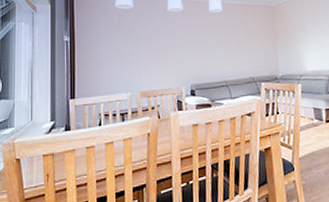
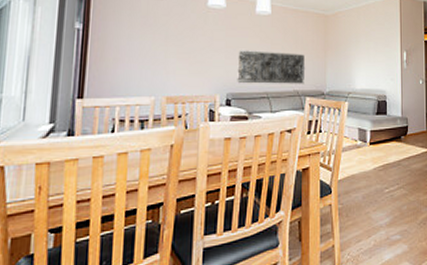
relief panel: none [197,43,259,76] -> present [237,49,306,84]

